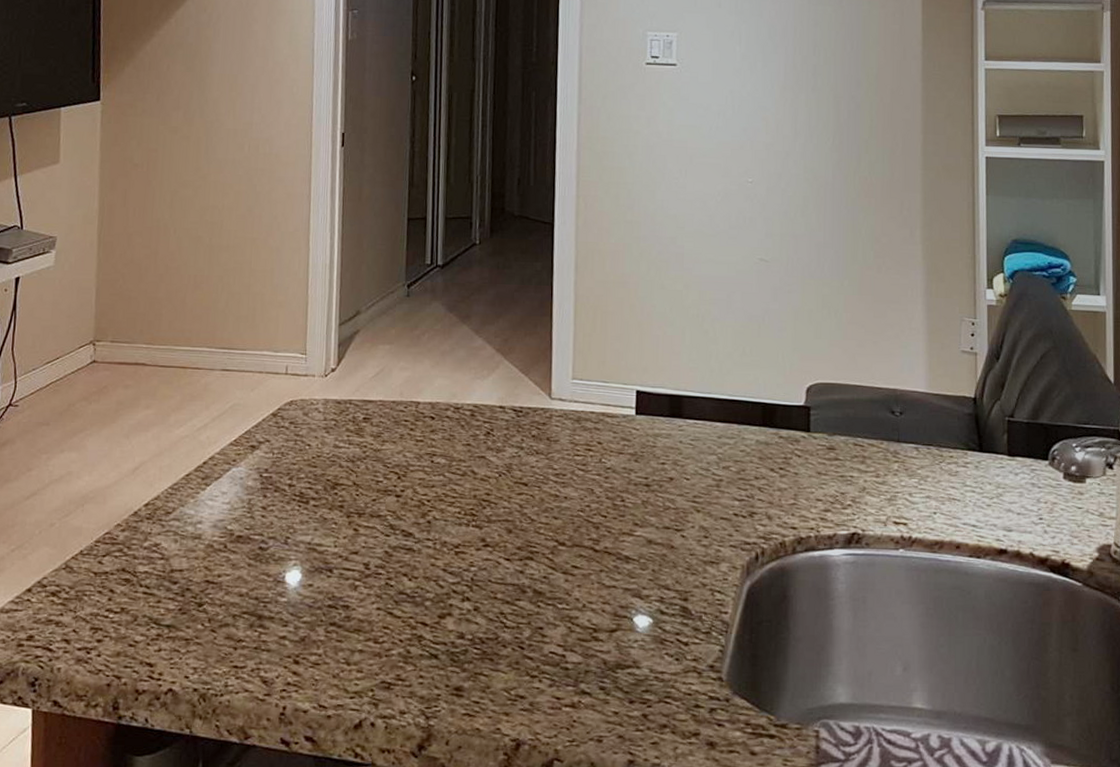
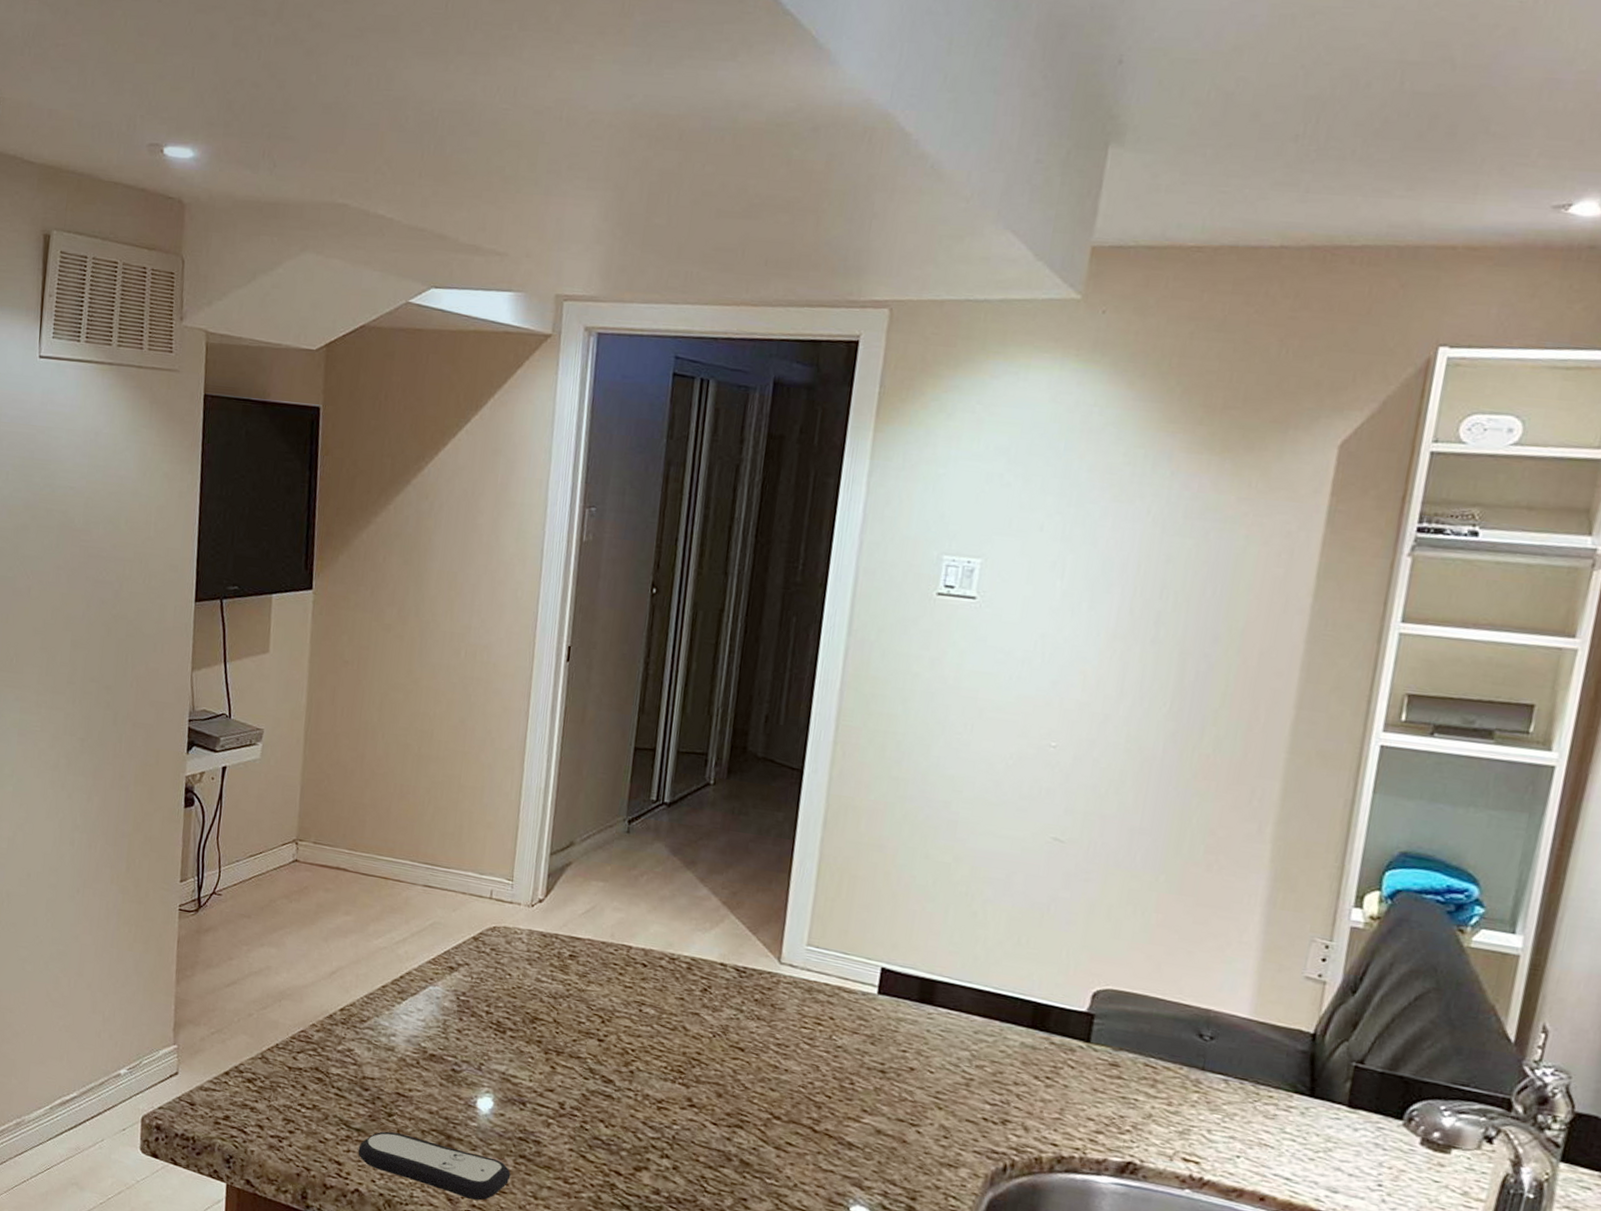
remote control: none [169,622,323,677] -> present [358,1131,511,1201]

